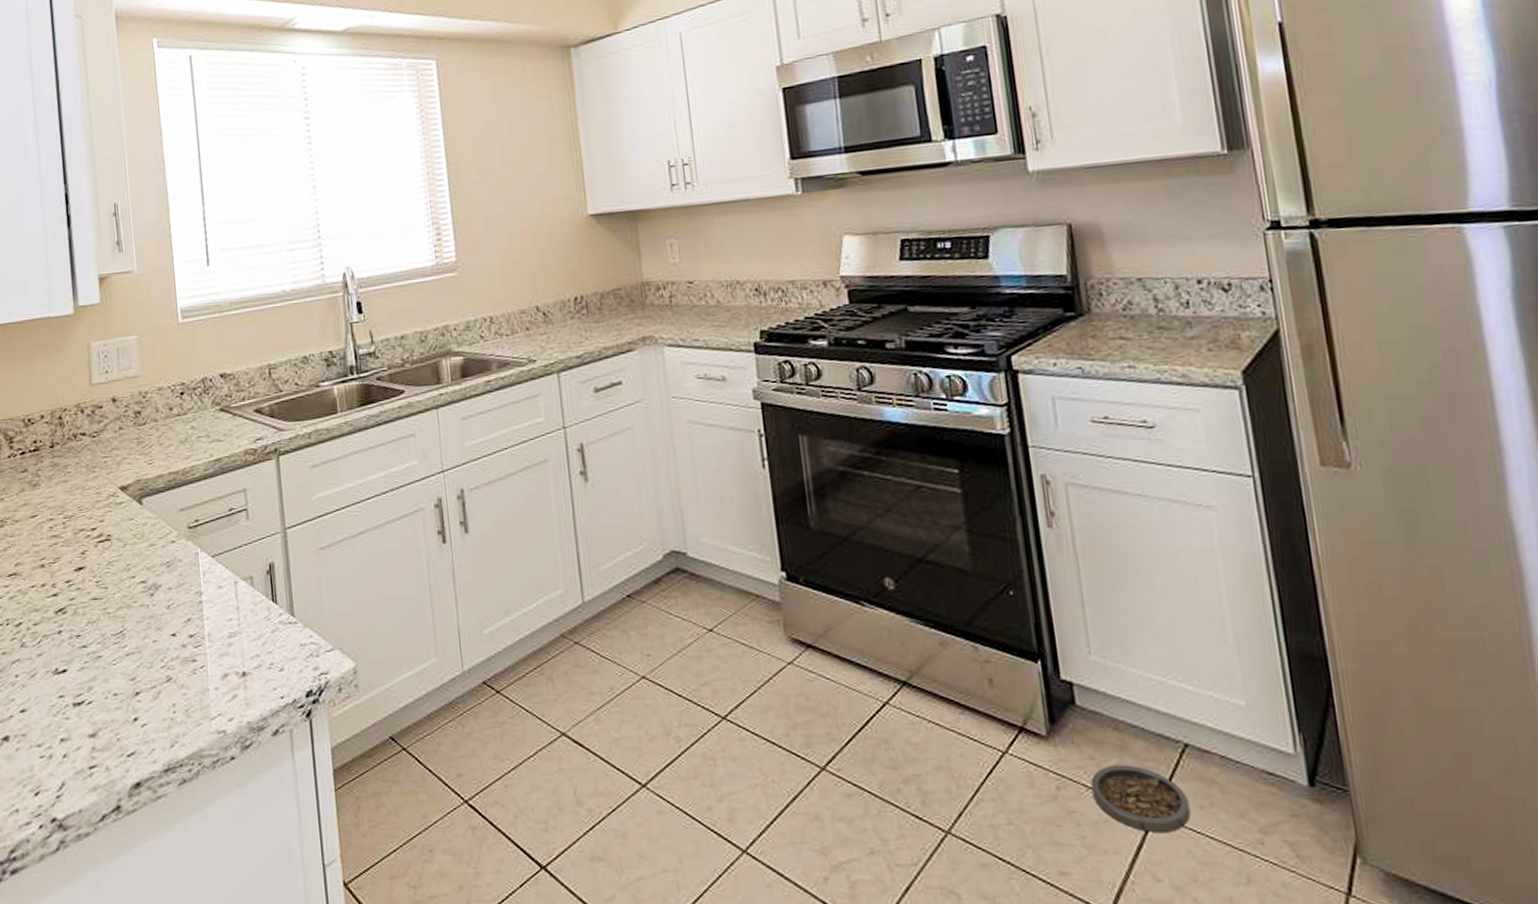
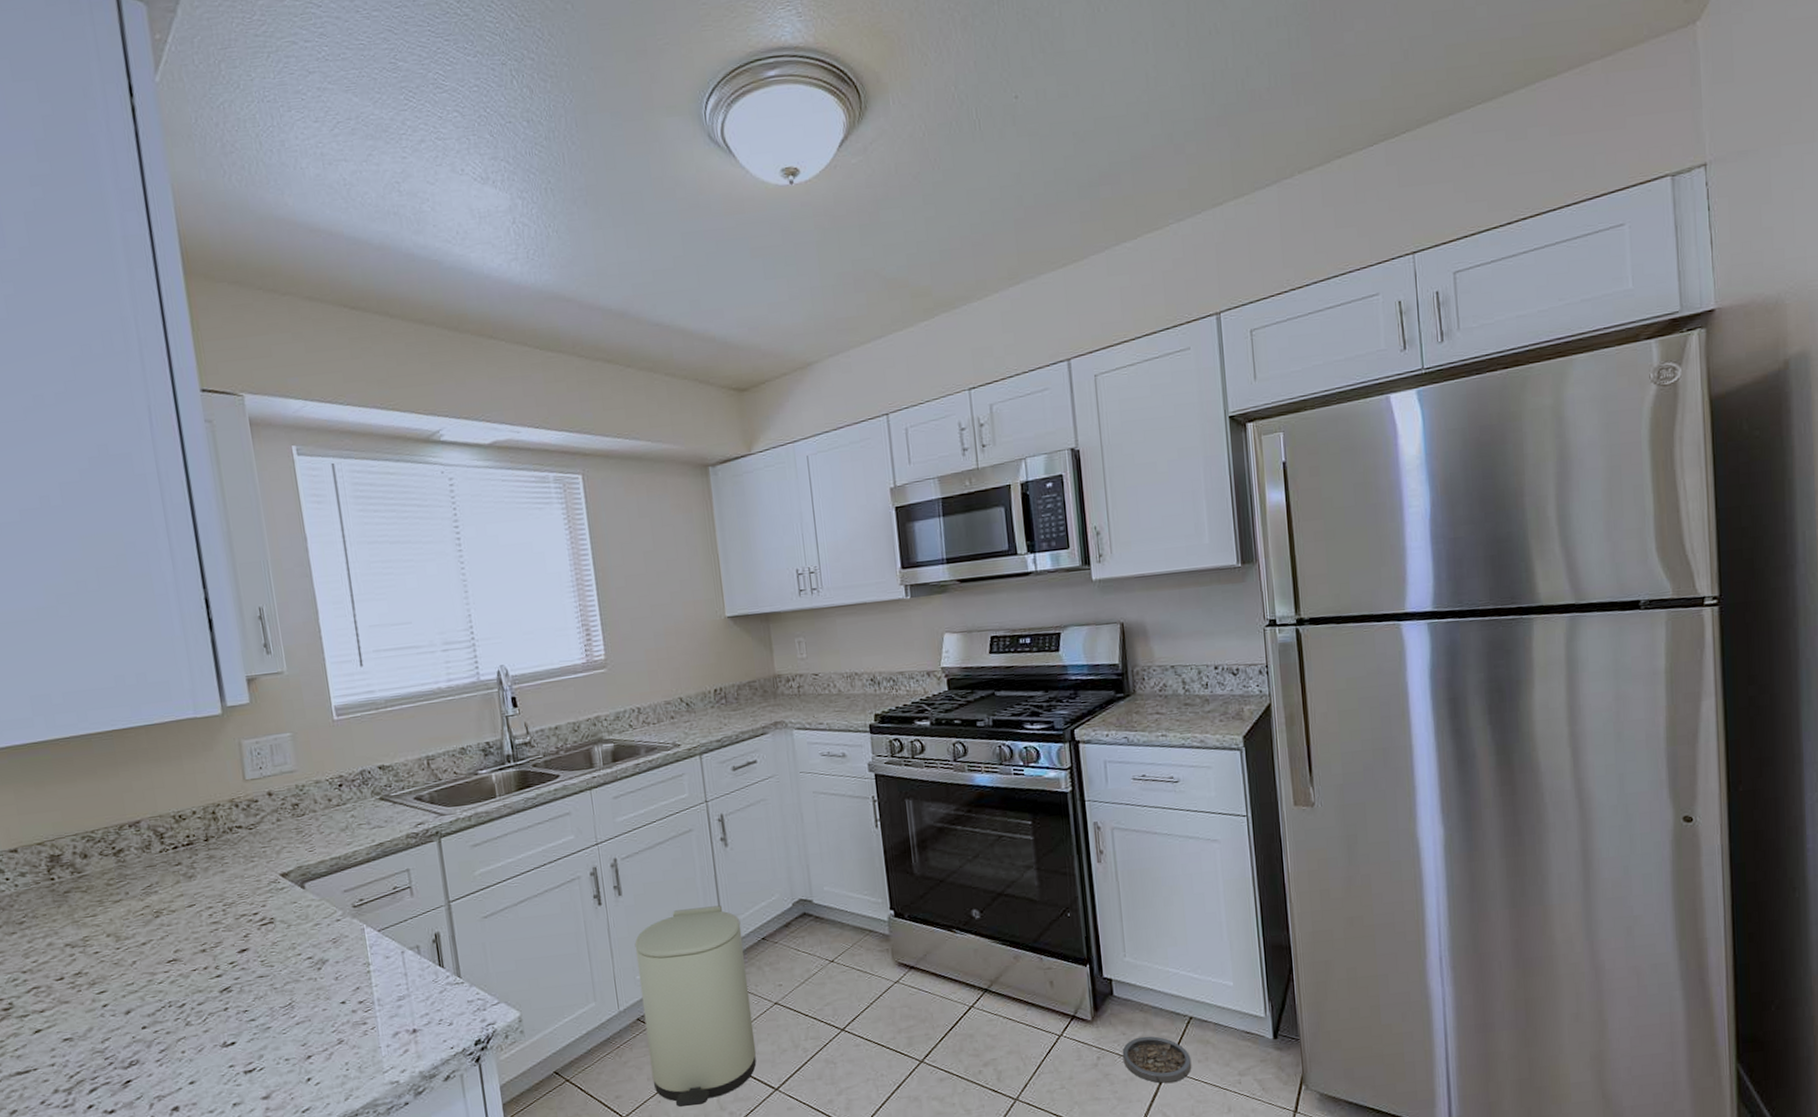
pedal bin: none [481,552,620,796] -> present [634,905,757,1108]

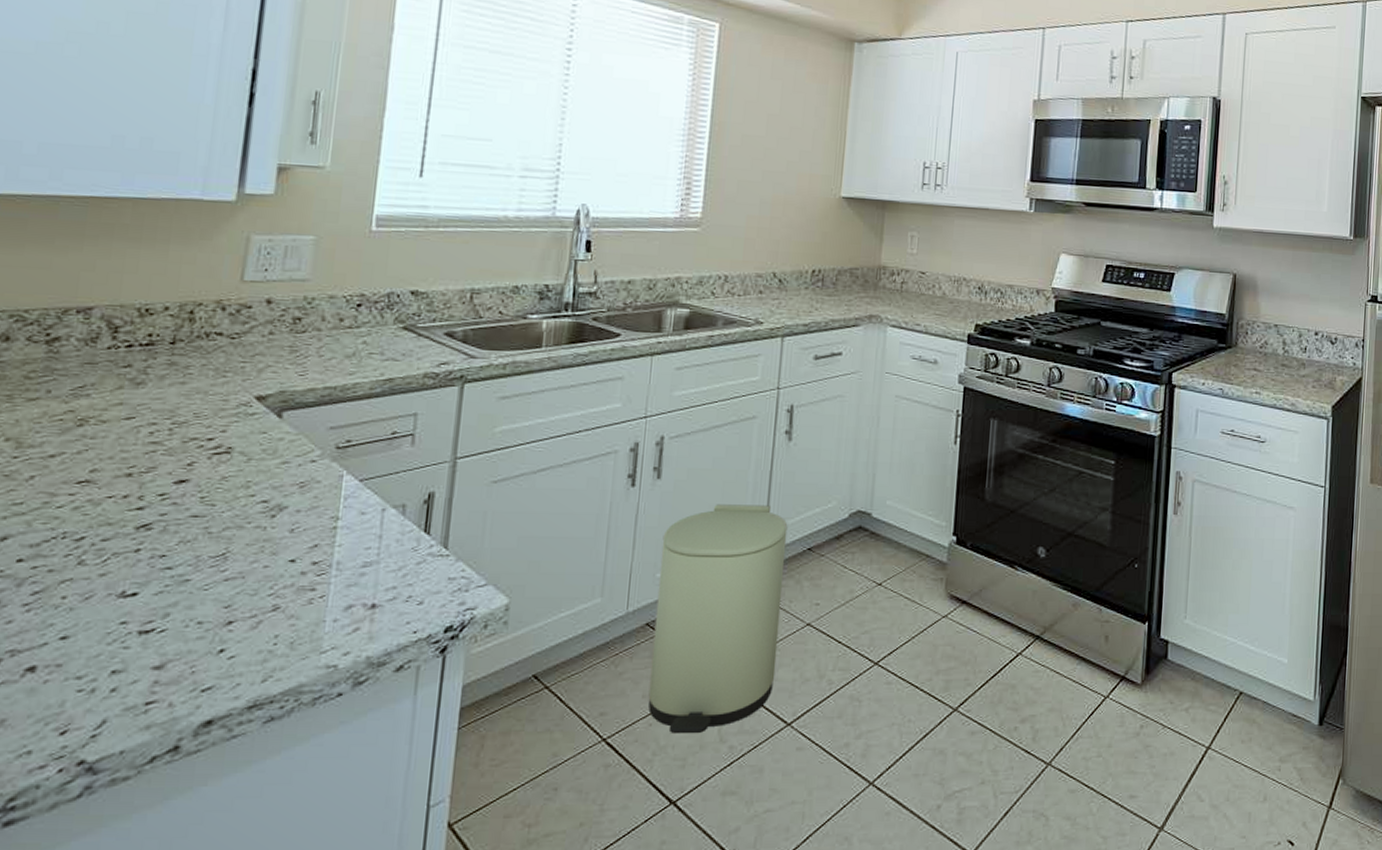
pet bowl: present [1122,1036,1192,1083] -> none [1166,708,1235,762]

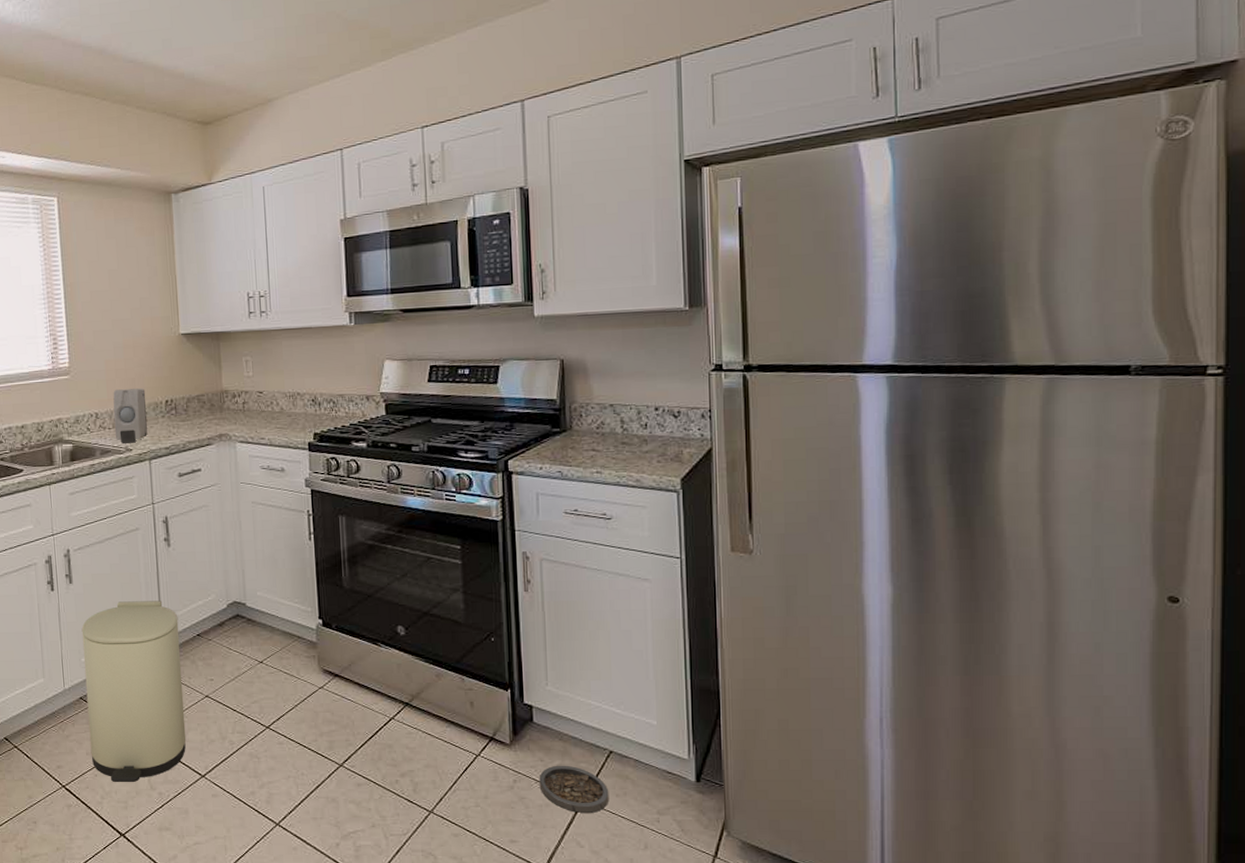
soap dispenser: none [744,251,790,315] -> present [113,388,148,443]
pet bowl: none [1166,708,1235,762] -> present [539,765,609,813]

